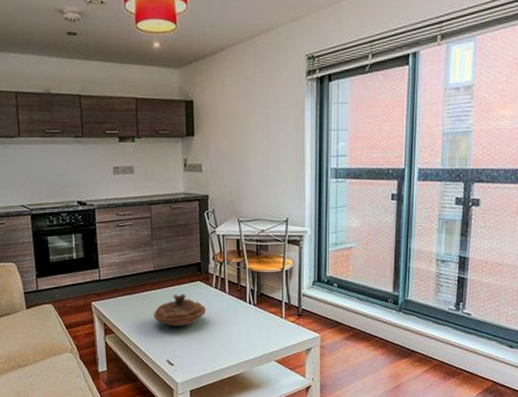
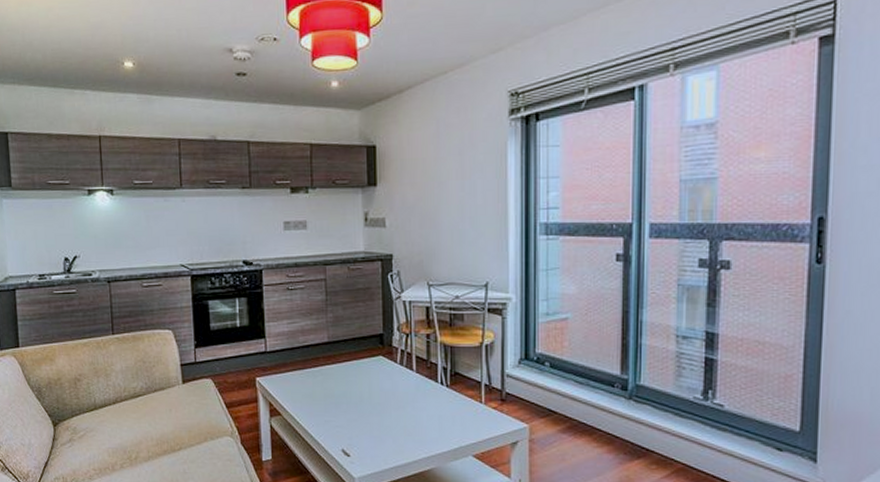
decorative bowl: present [153,294,207,327] -> none [326,370,390,410]

